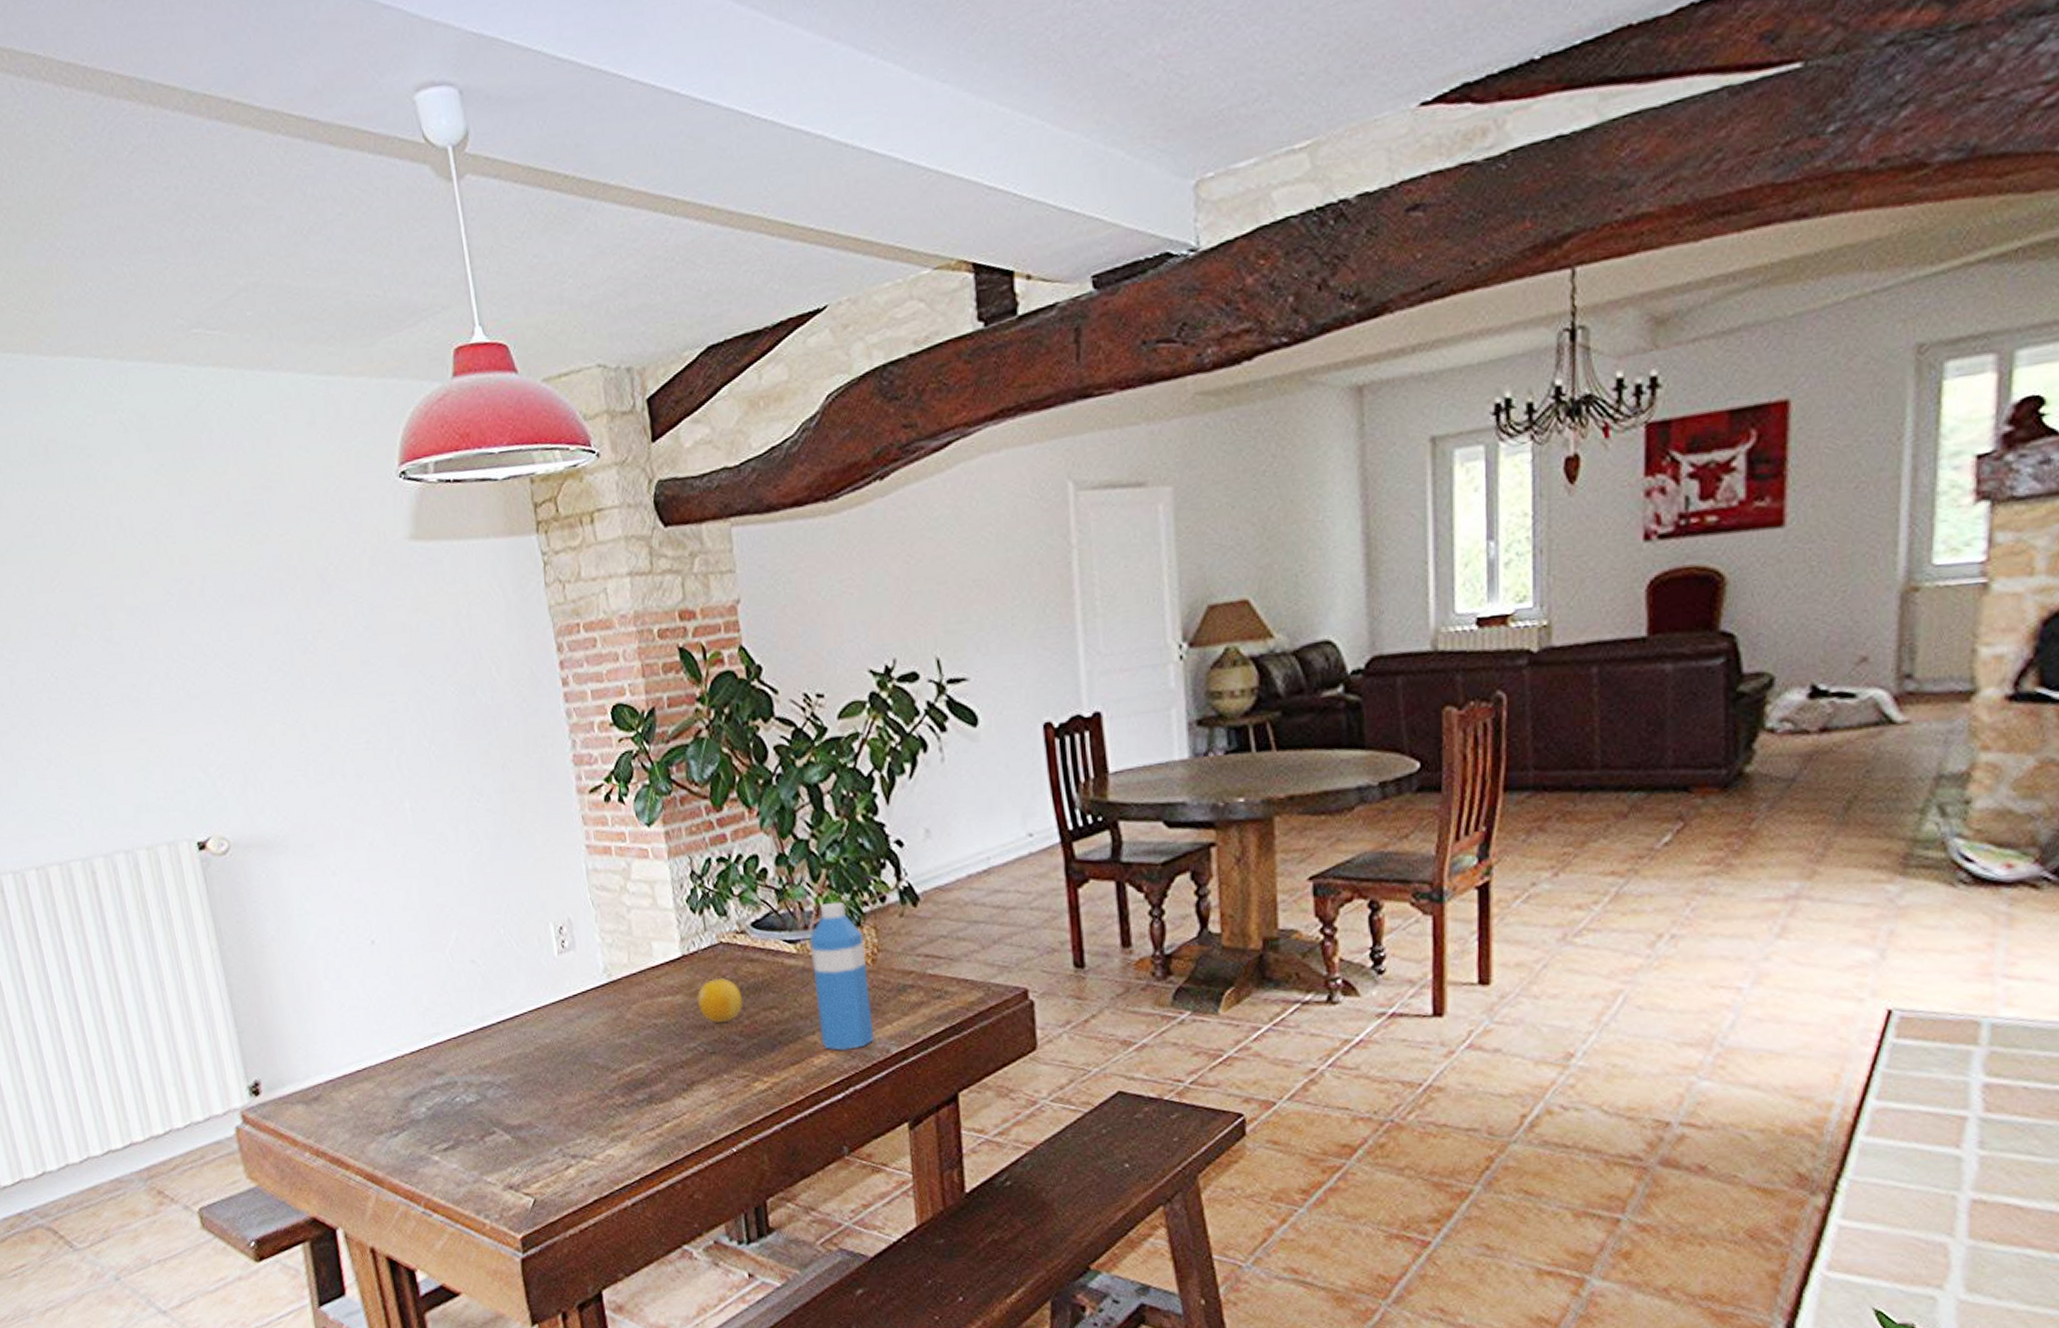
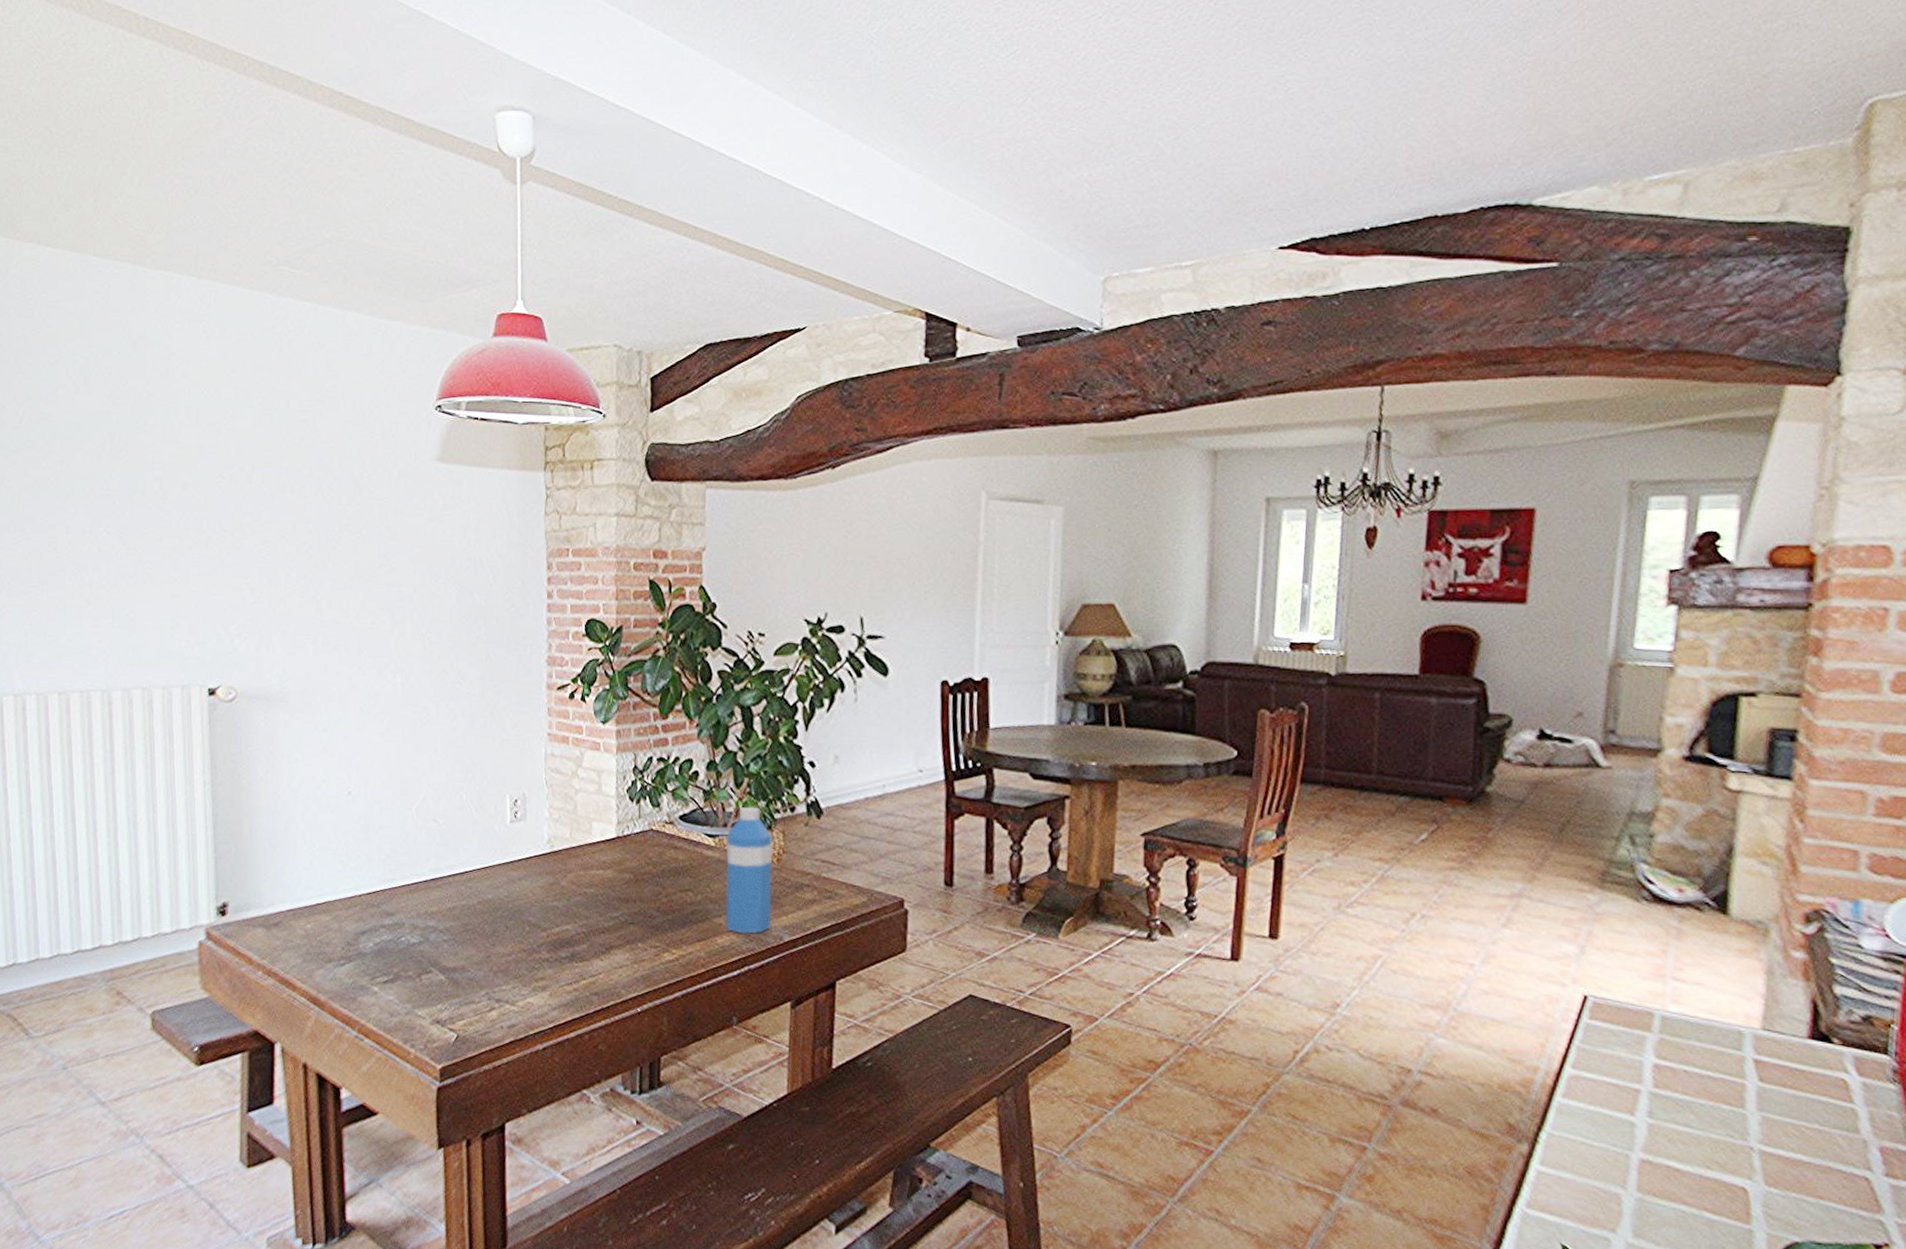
fruit: present [697,977,743,1023] -> none [624,859,664,899]

